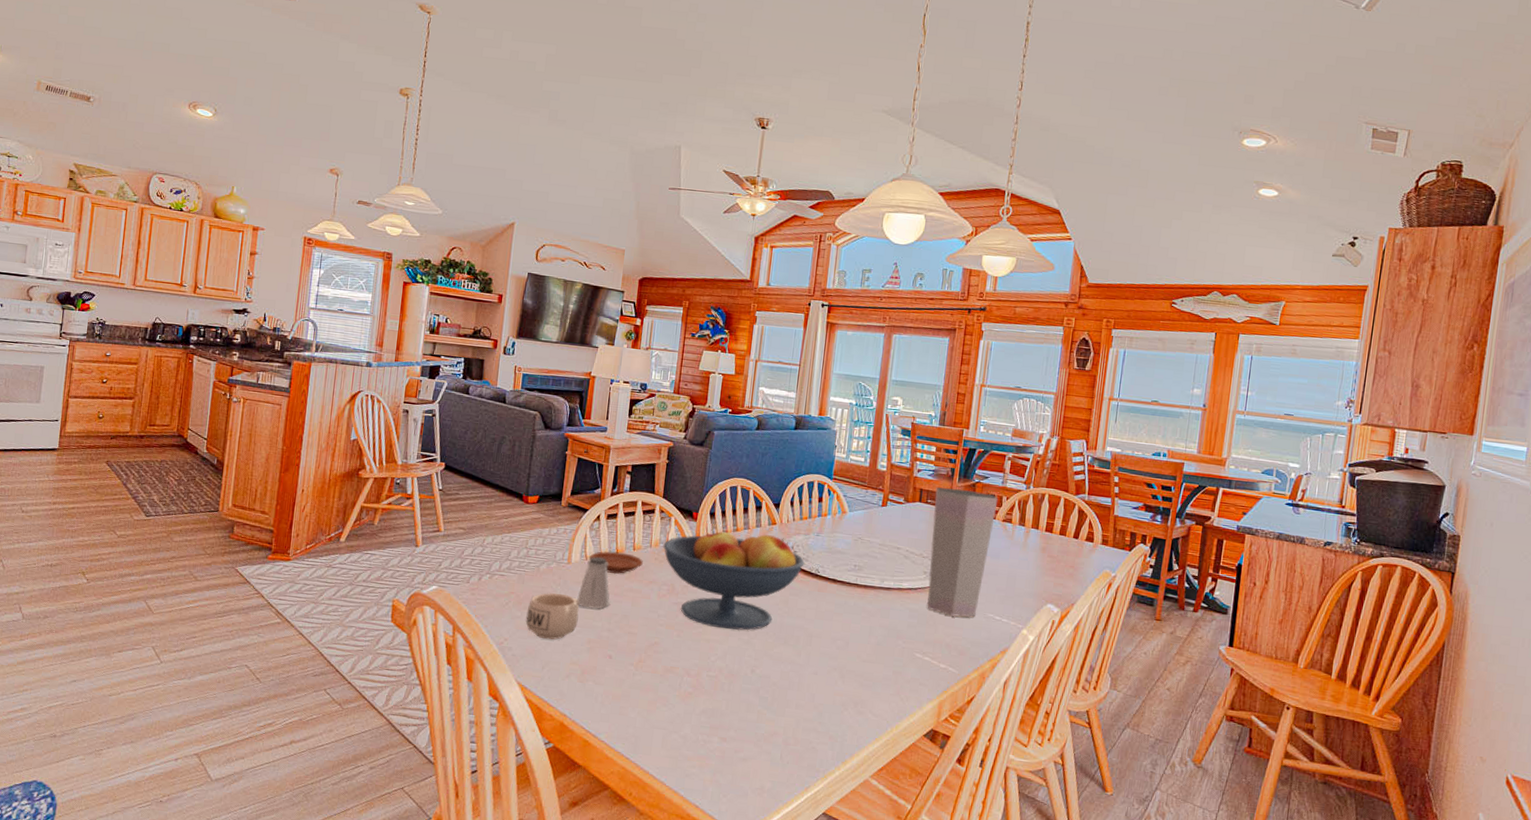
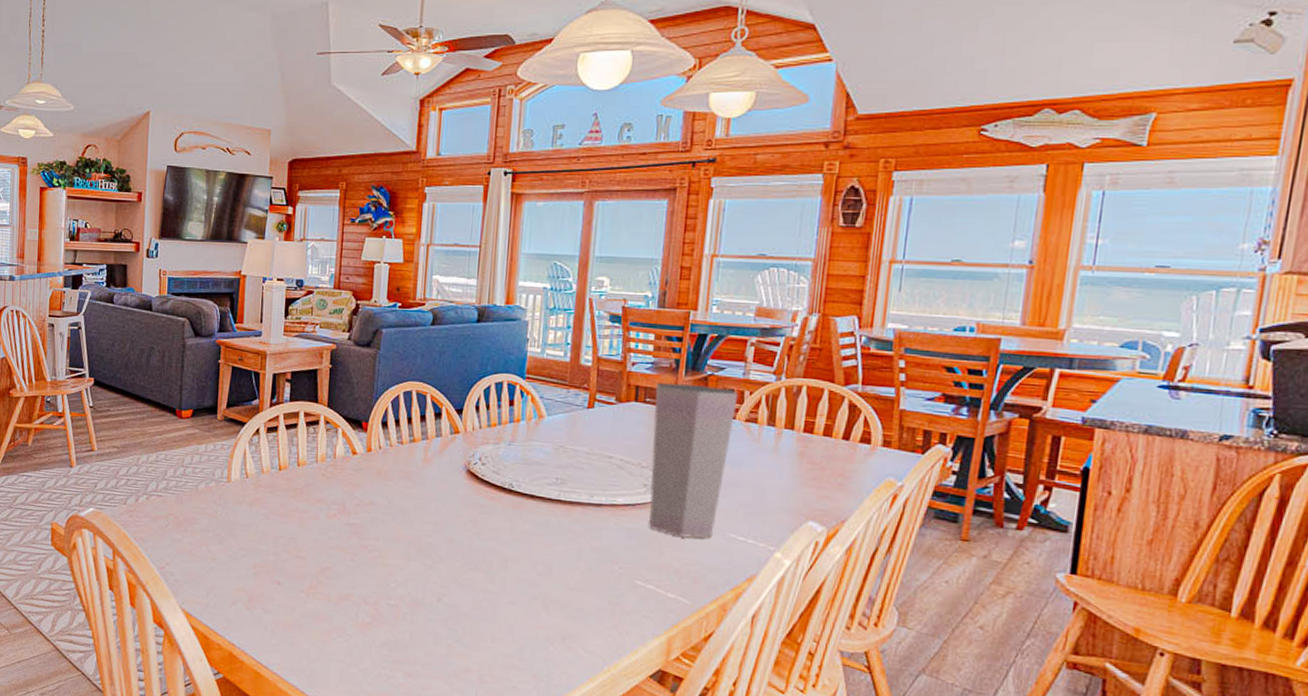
mug: present [525,593,580,640] -> none [186,514,243,565]
saltshaker: present [577,556,610,609] -> none [239,474,275,531]
plate: present [588,551,643,575] -> none [249,468,309,493]
fruit bowl: present [663,527,805,631] -> none [330,438,495,555]

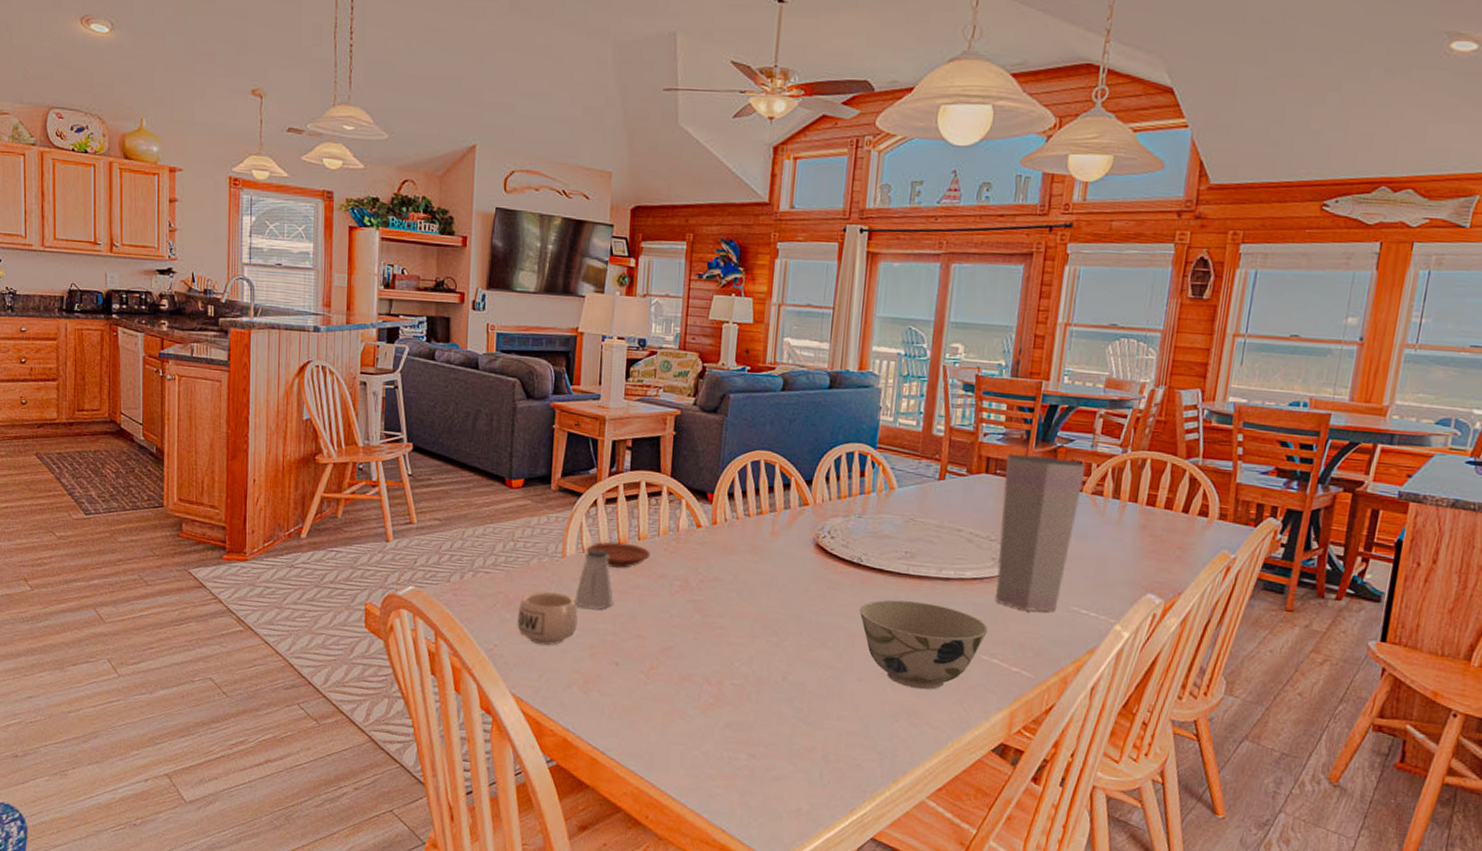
mug: none [186,514,243,565] -> present [517,592,578,646]
saltshaker: none [239,474,275,531] -> present [575,548,613,609]
plate: none [249,468,309,493] -> present [586,542,650,569]
bowl: none [511,525,642,614] -> present [859,600,988,690]

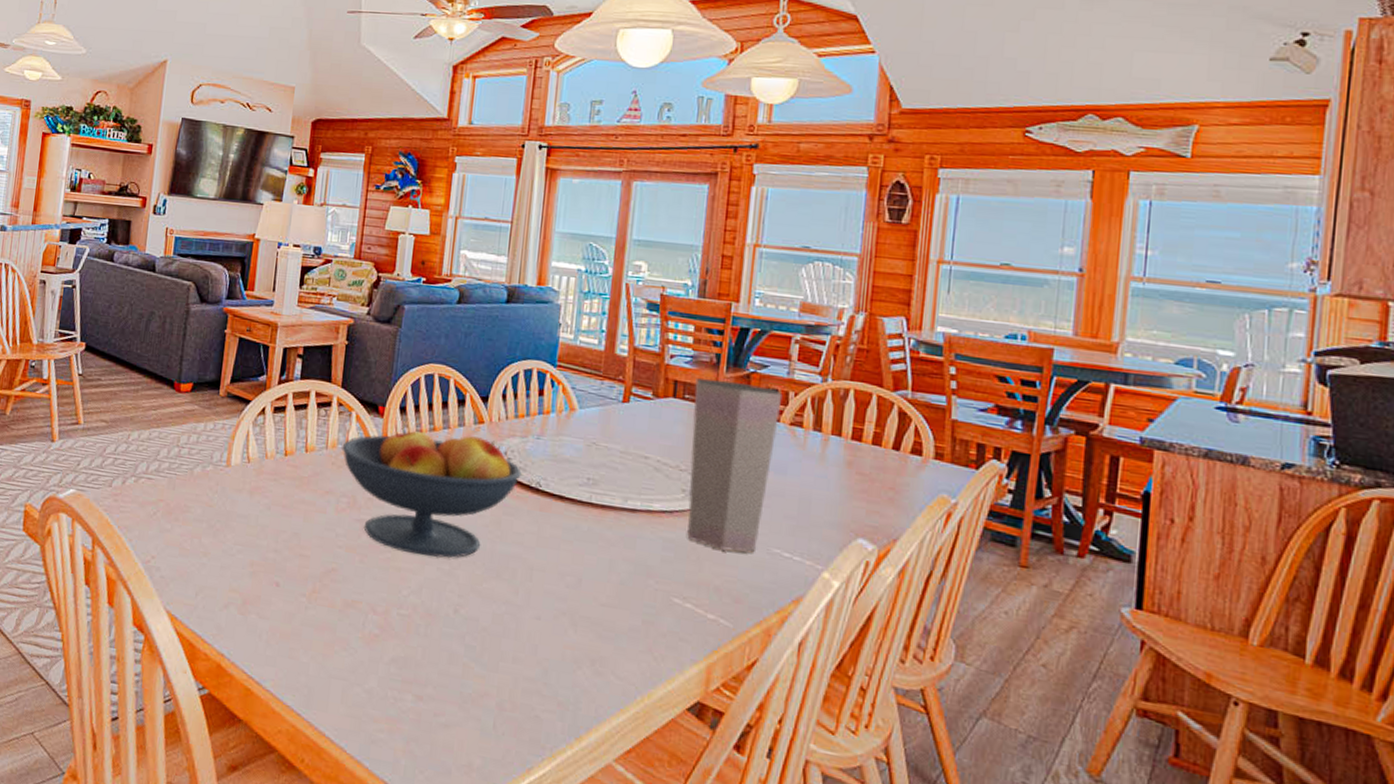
mug: present [517,592,578,646] -> none [176,502,241,560]
saltshaker: present [575,548,613,609] -> none [237,459,277,524]
plate: present [586,542,650,569] -> none [251,452,317,482]
fruit bowl: none [673,510,844,632] -> present [342,425,522,558]
bowl: present [859,600,988,690] -> none [538,530,679,634]

